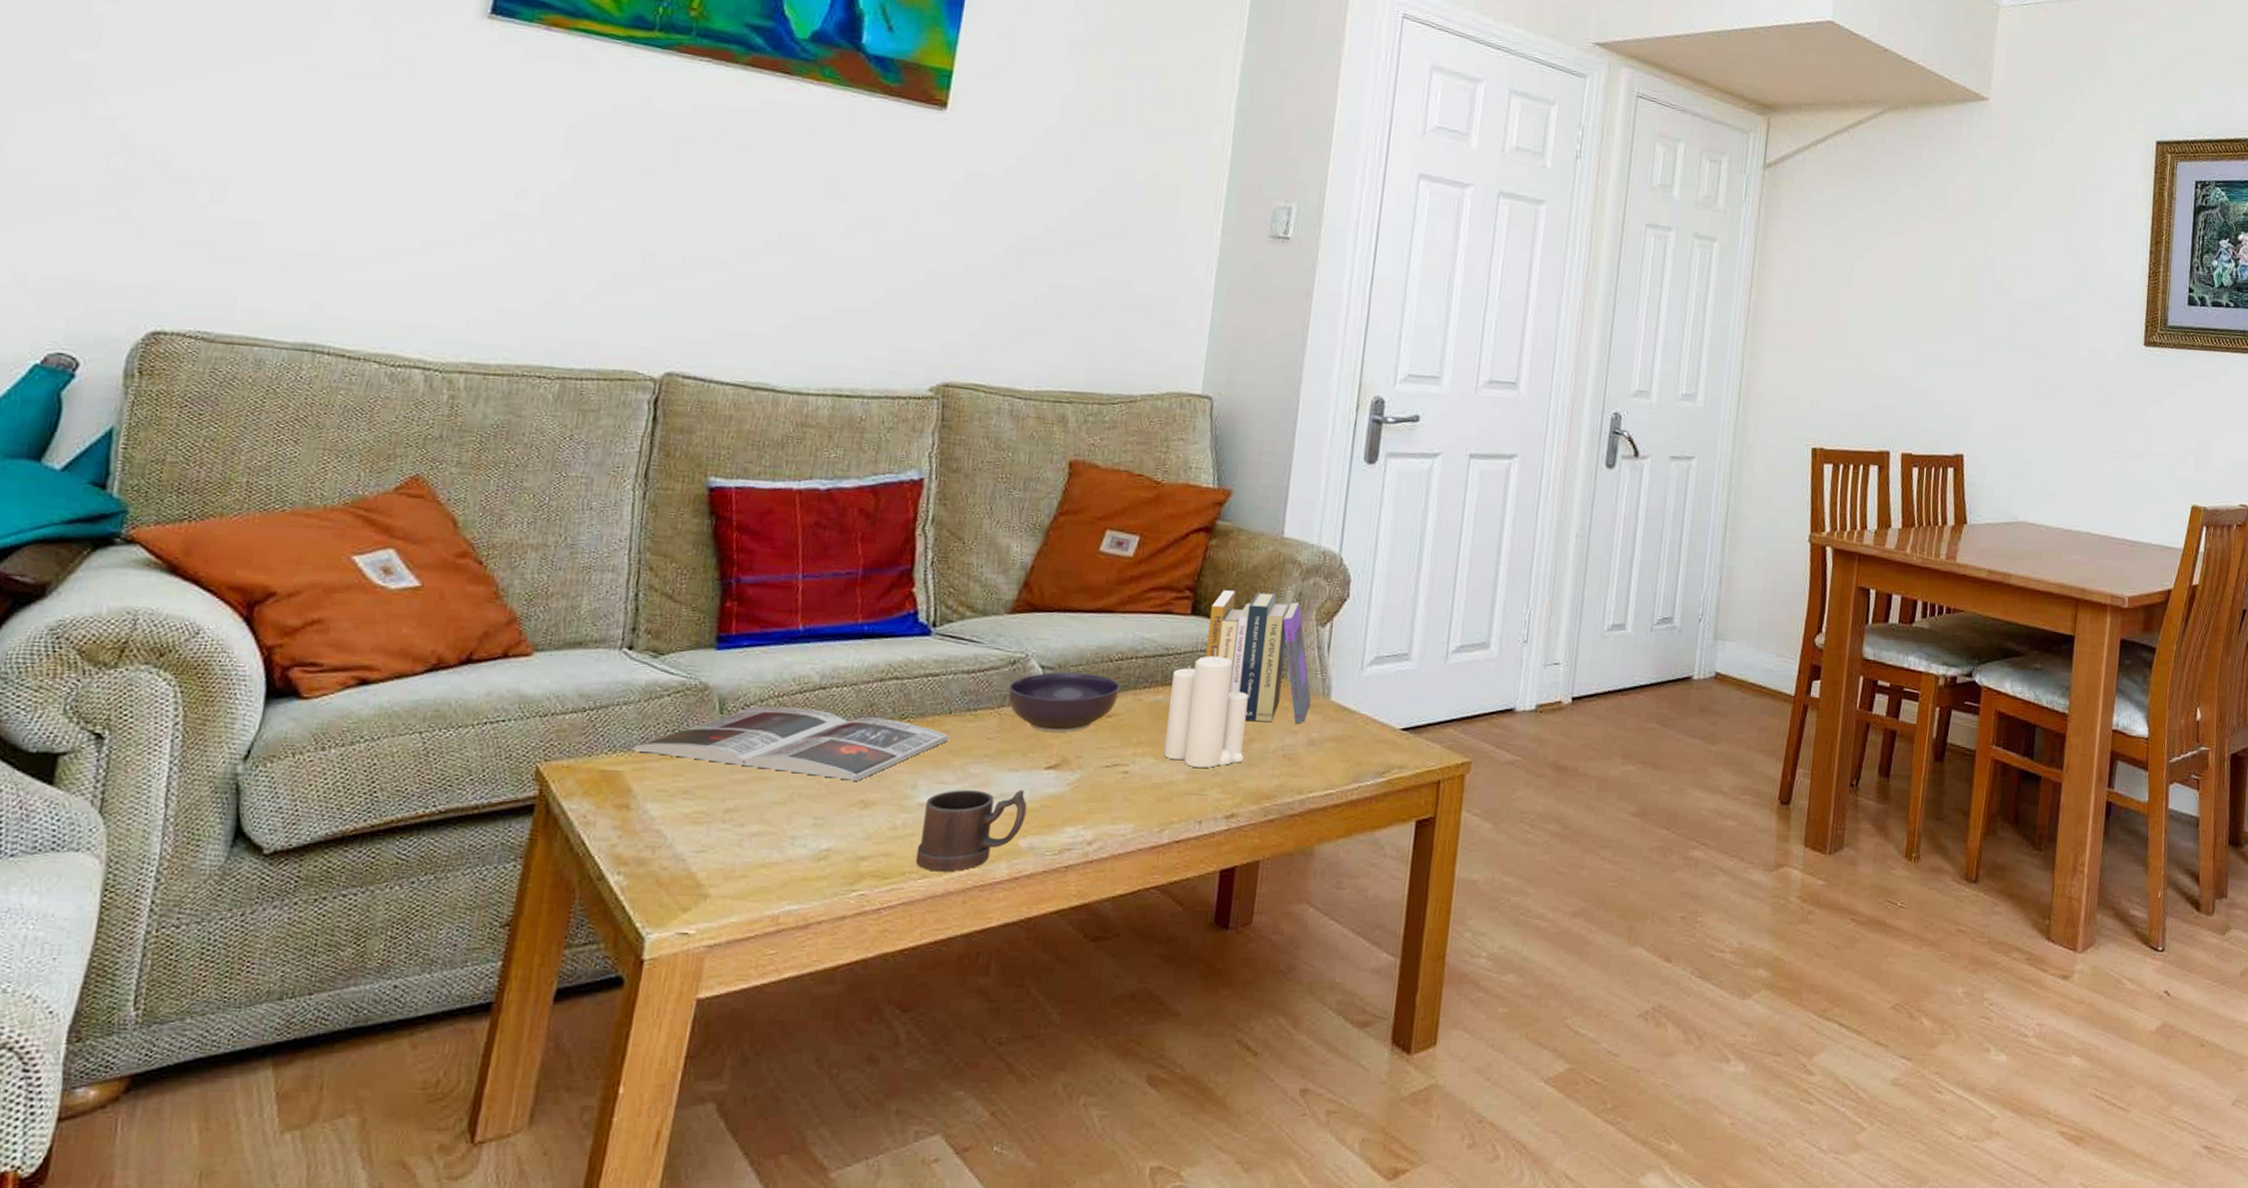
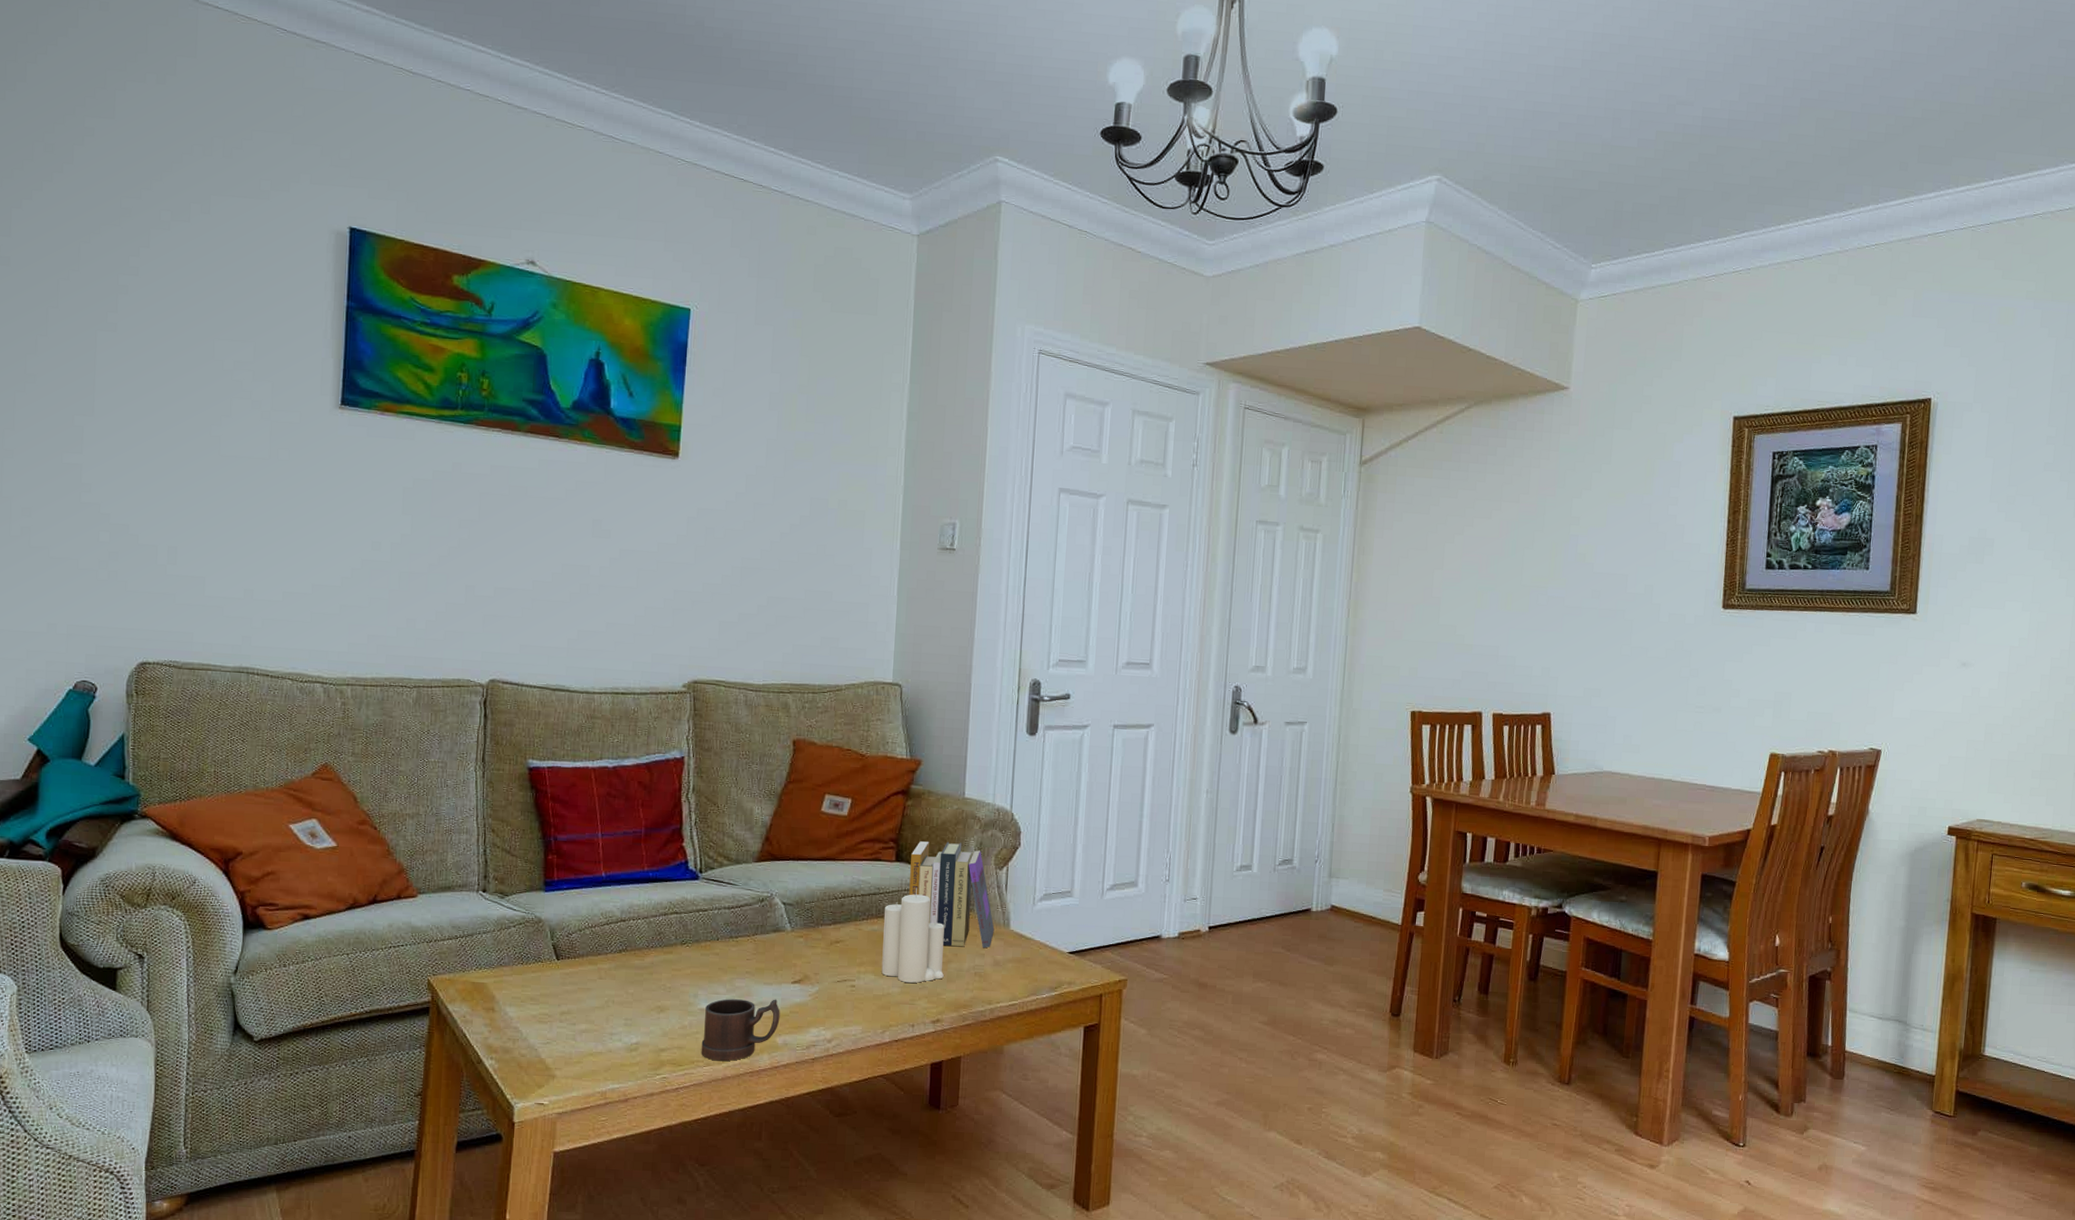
magazine: present [630,706,951,781] -> none [491,934,720,992]
bowl: present [1008,672,1121,733] -> none [759,907,844,955]

